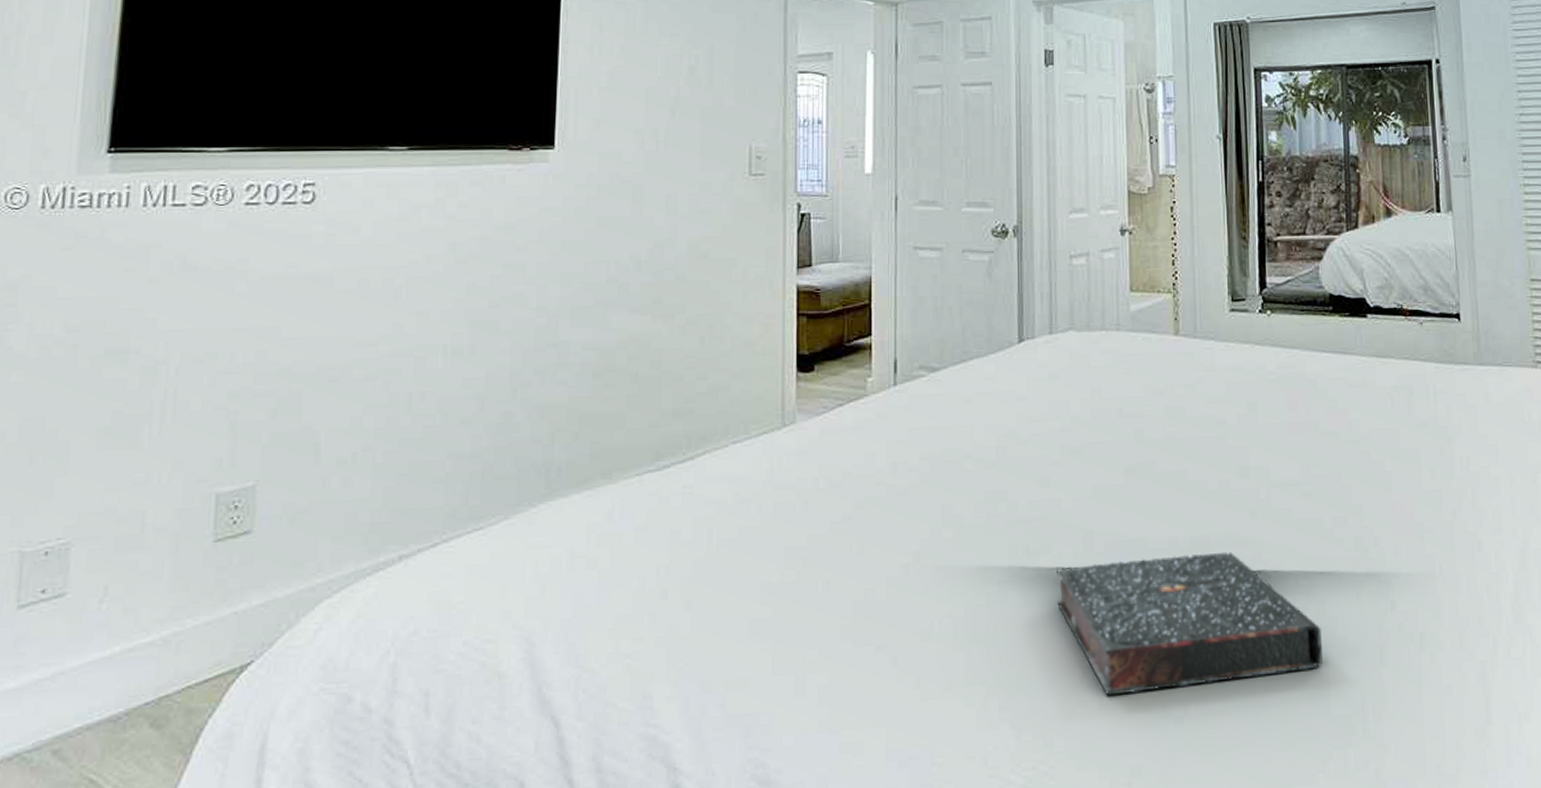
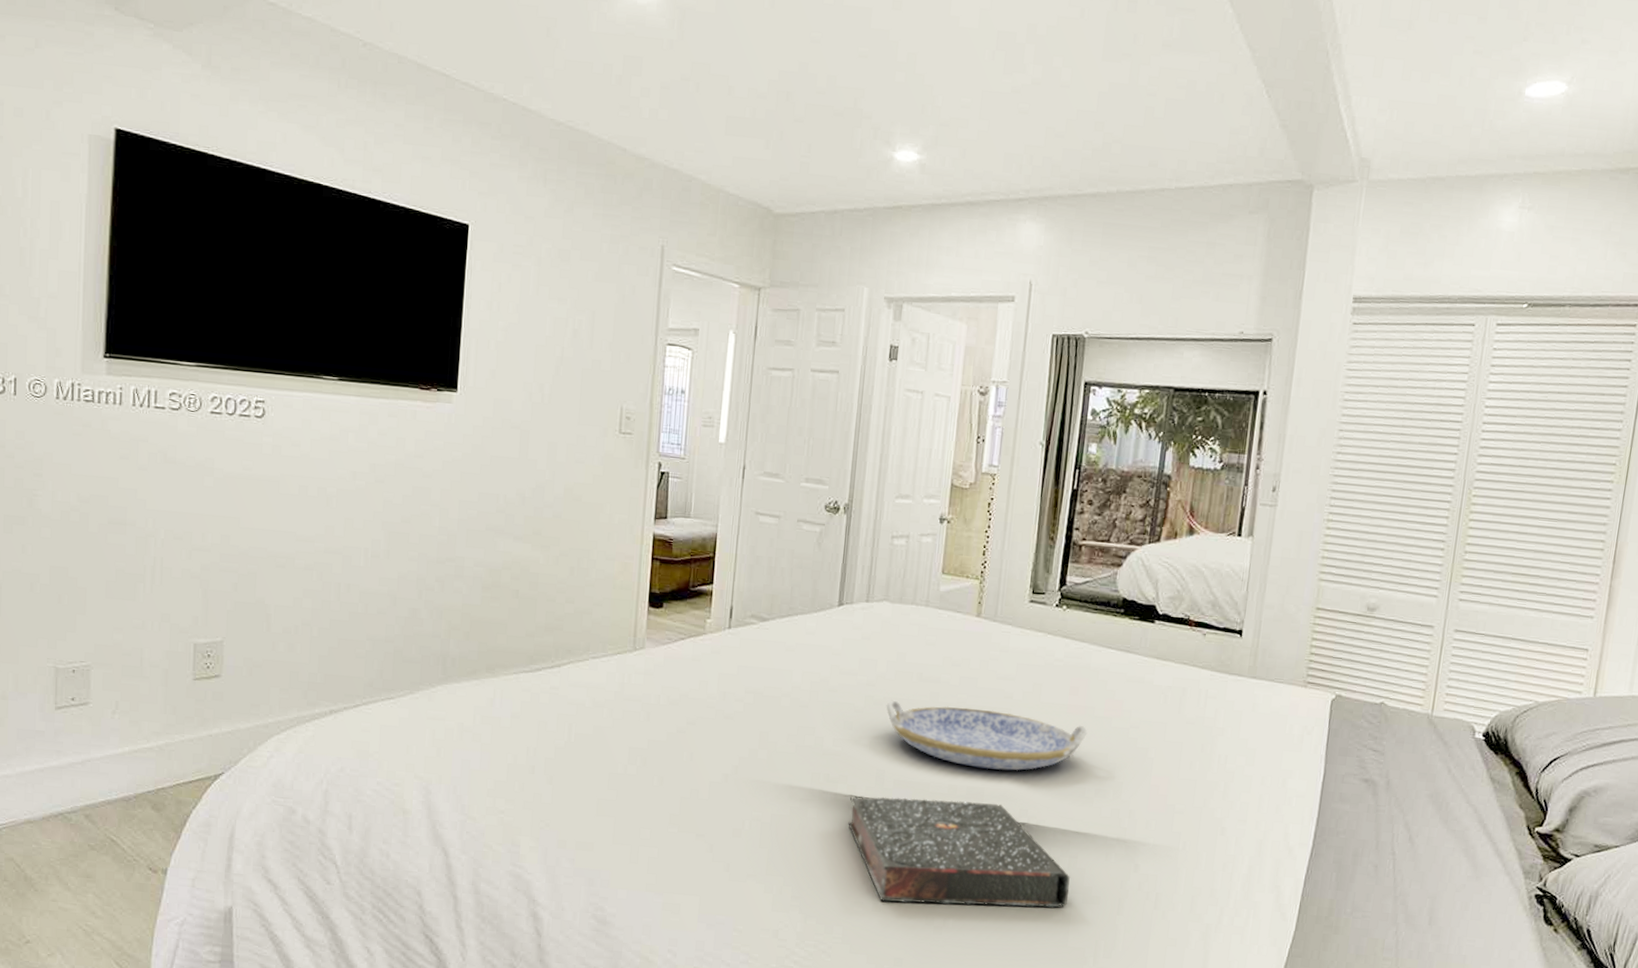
serving tray: none [1086,441,1315,512] -> present [886,700,1088,771]

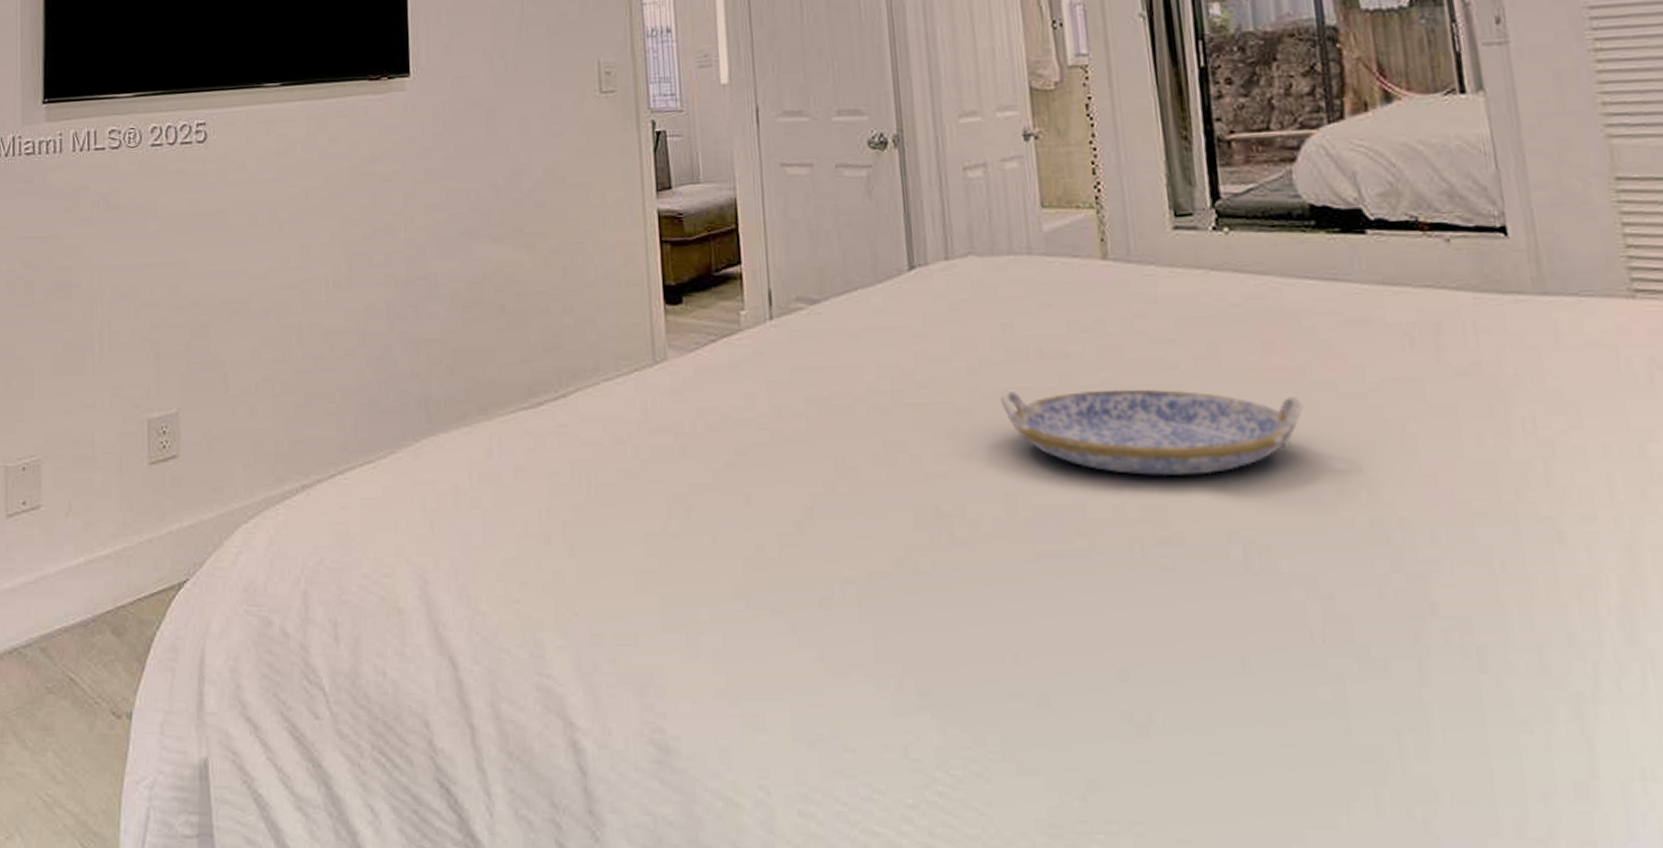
book: present [848,796,1070,908] -> none [975,526,1335,691]

